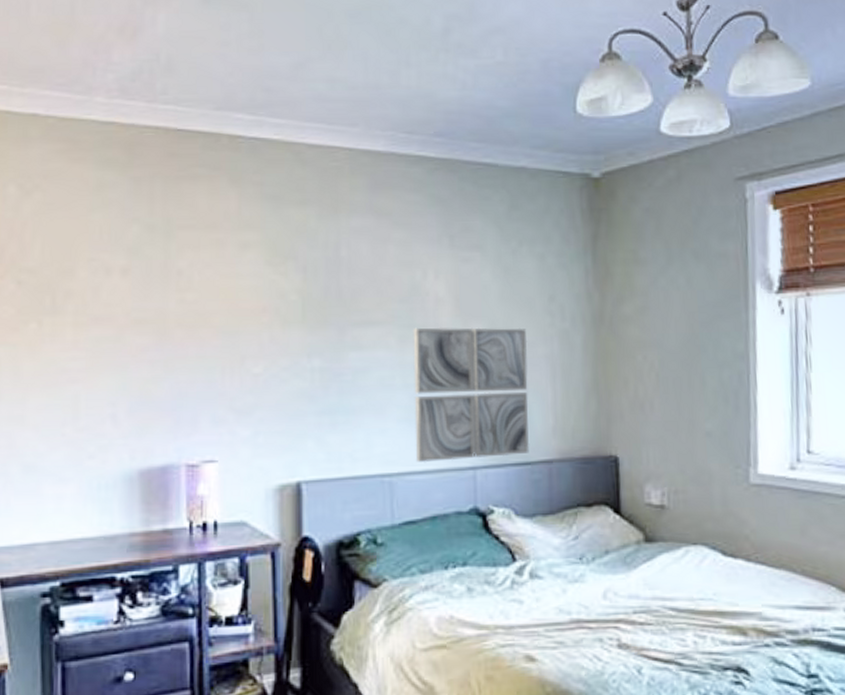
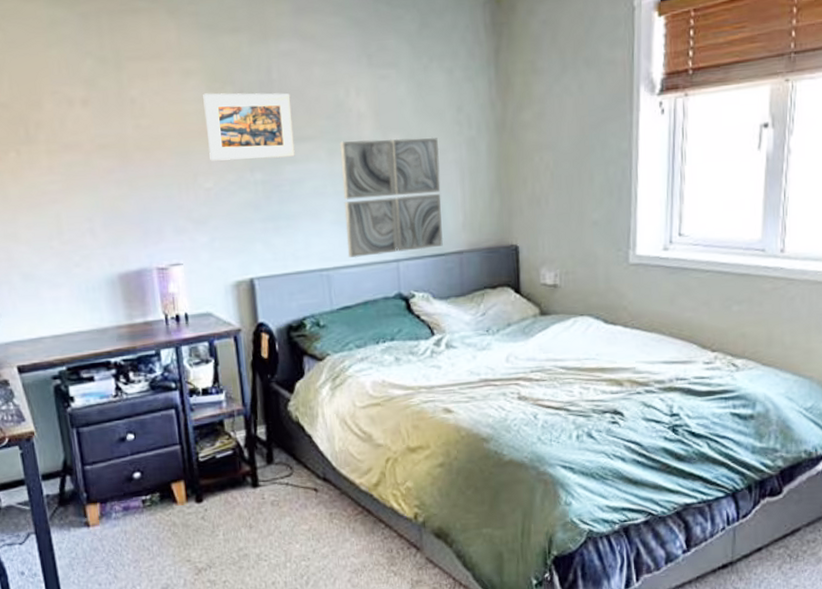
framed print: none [260,268,361,343] -> present [203,93,295,161]

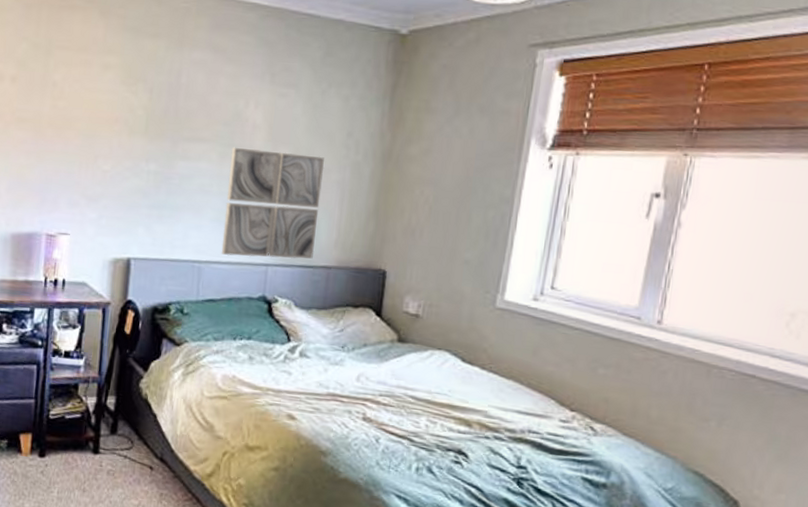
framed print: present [203,93,295,161] -> none [112,86,195,154]

